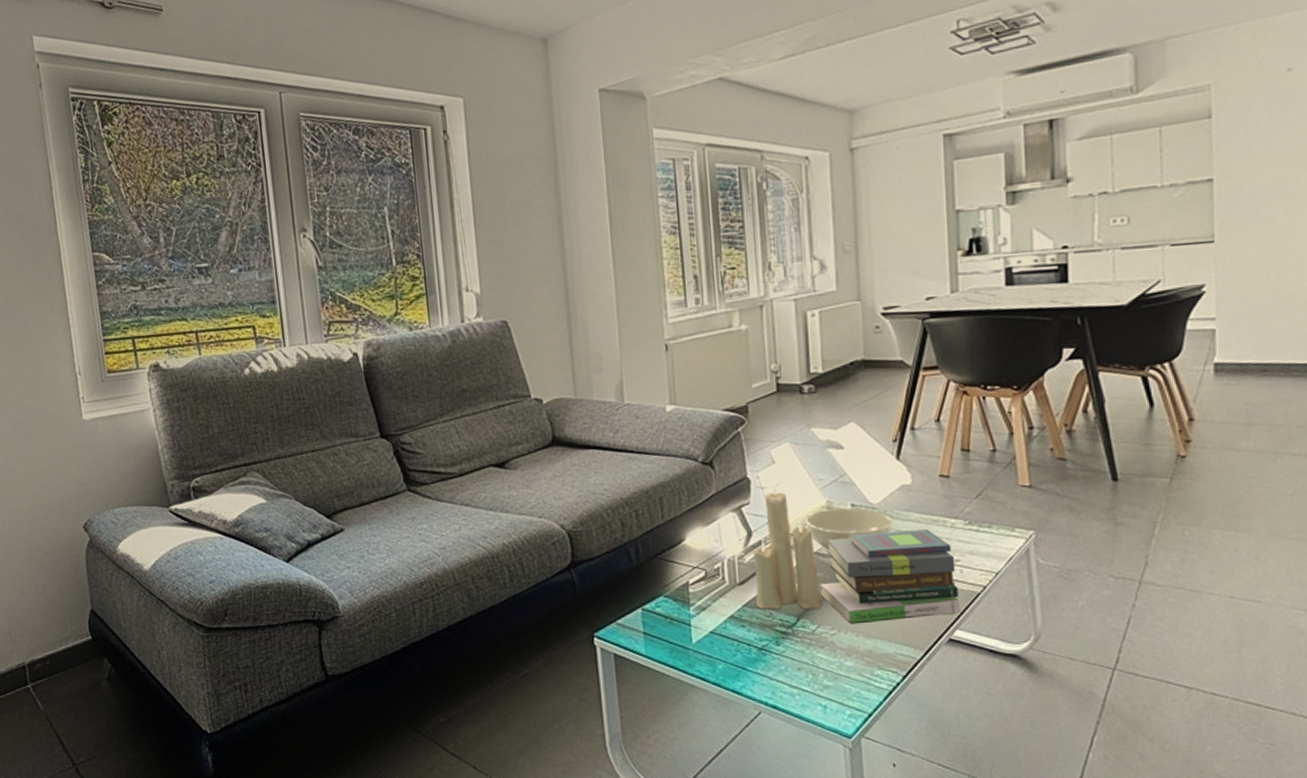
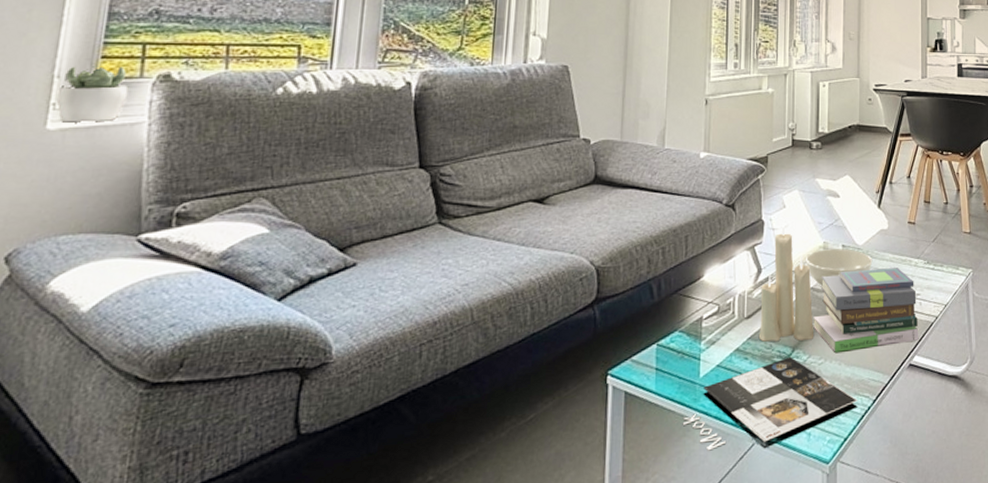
succulent plant: none [83,360,133,413] -> present [56,66,129,123]
magazine: none [678,626,883,718] -> present [682,357,857,452]

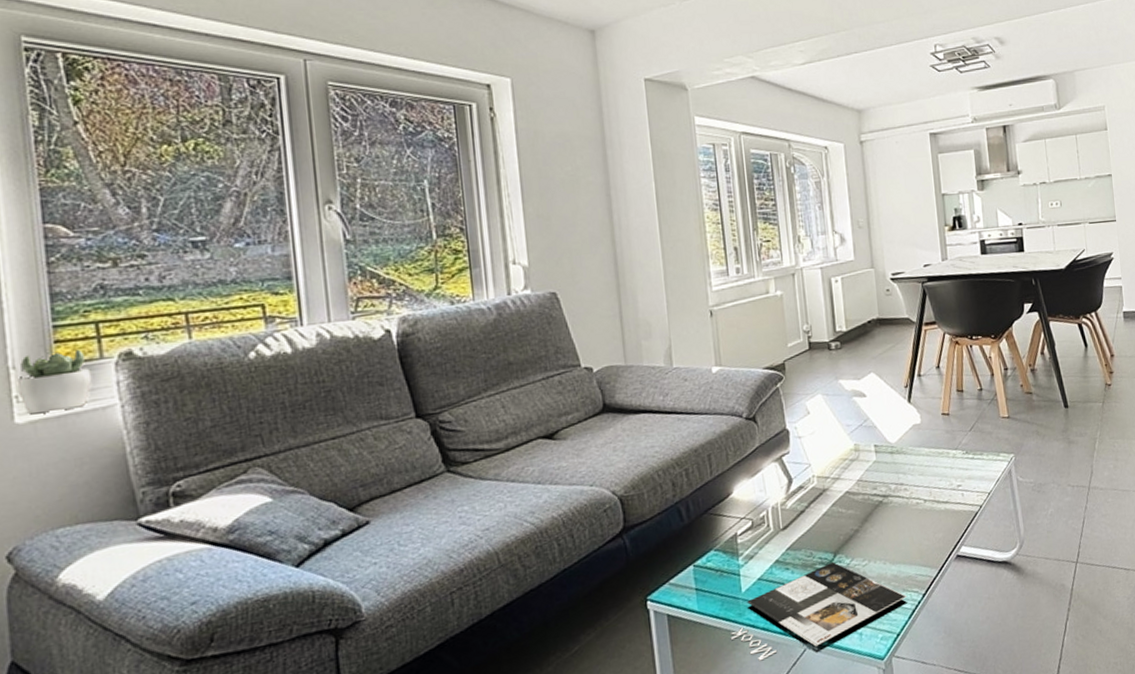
candle: present [758,225,815,342] -> none [794,432,855,551]
bowl: present [806,248,873,286] -> none [837,448,908,489]
books: present [812,268,919,354] -> none [851,461,964,554]

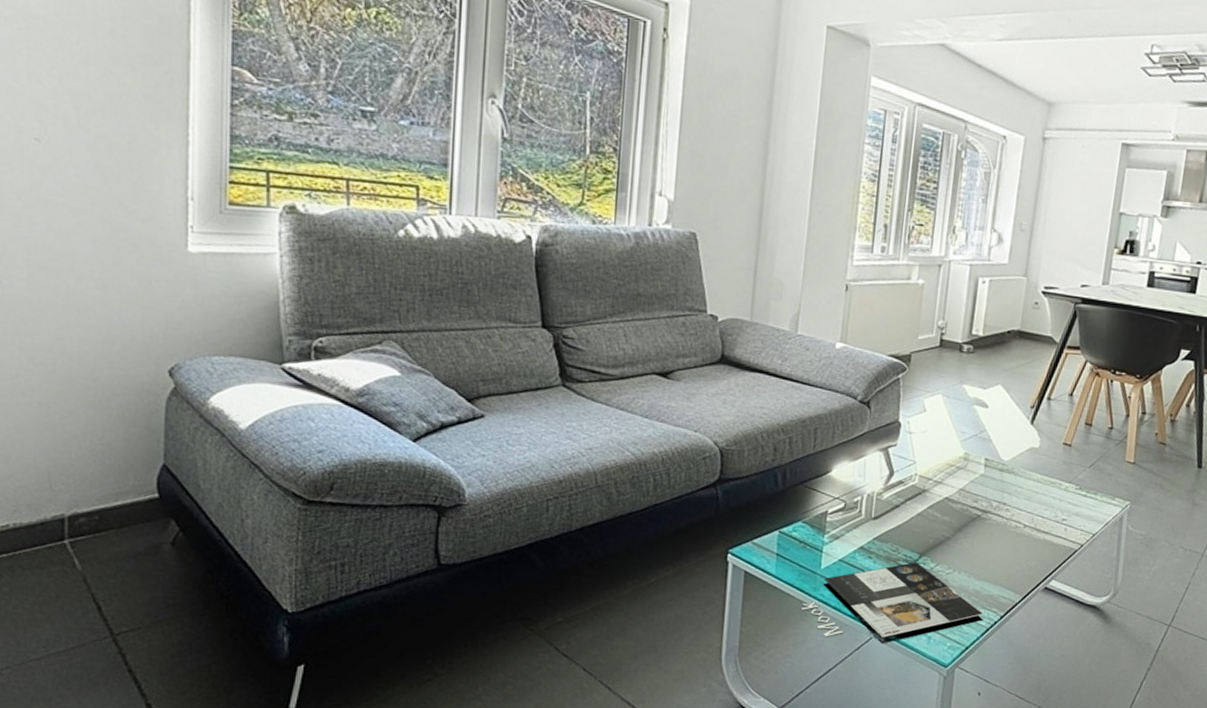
succulent plant: present [17,349,93,415] -> none [193,190,258,249]

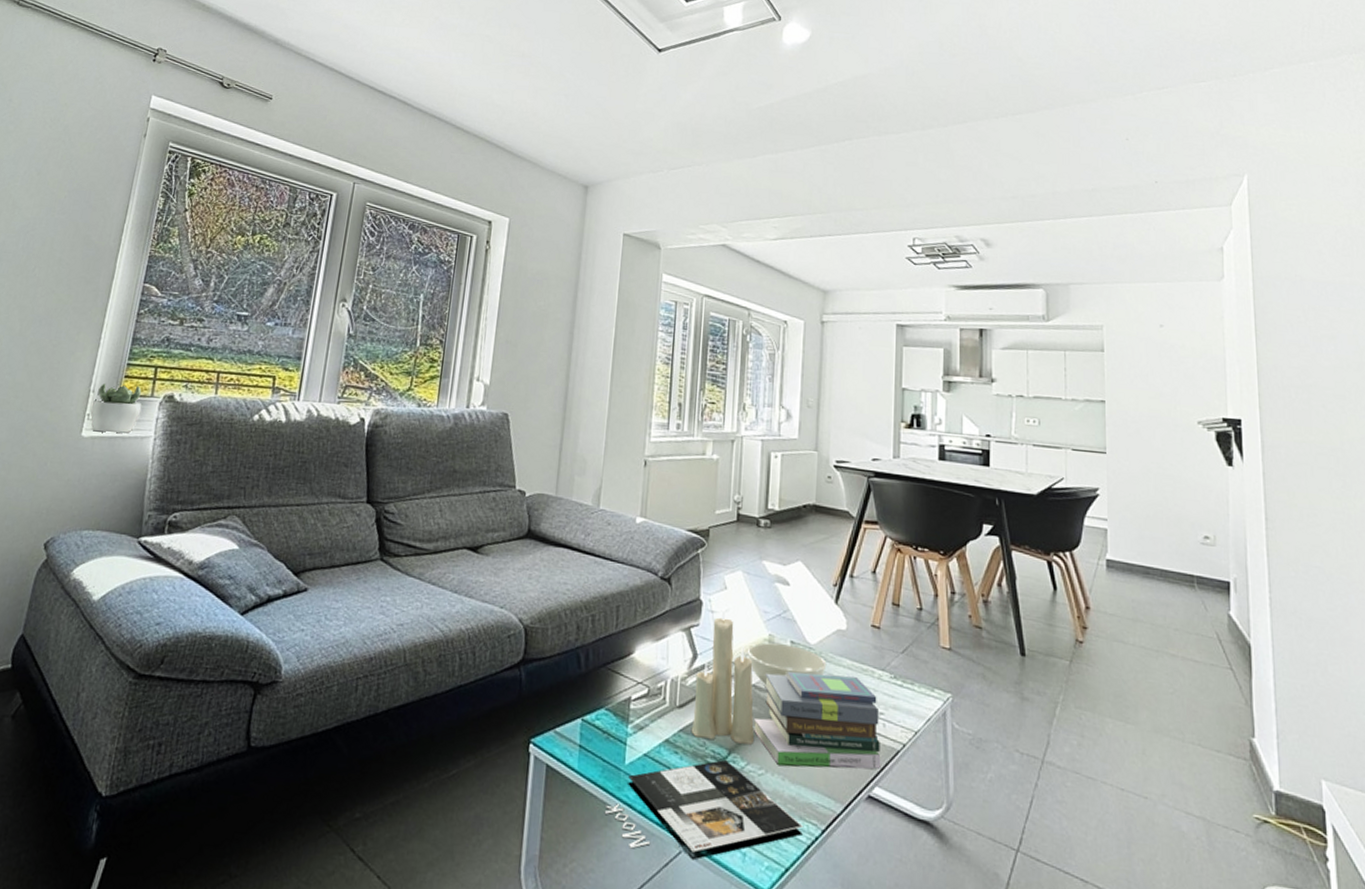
succulent plant: none [193,190,258,249] -> present [90,384,142,434]
candle: none [884,430,948,549] -> present [691,609,755,745]
bowl: none [943,460,1018,497] -> present [748,642,827,685]
books: none [944,486,1063,567] -> present [753,672,881,769]

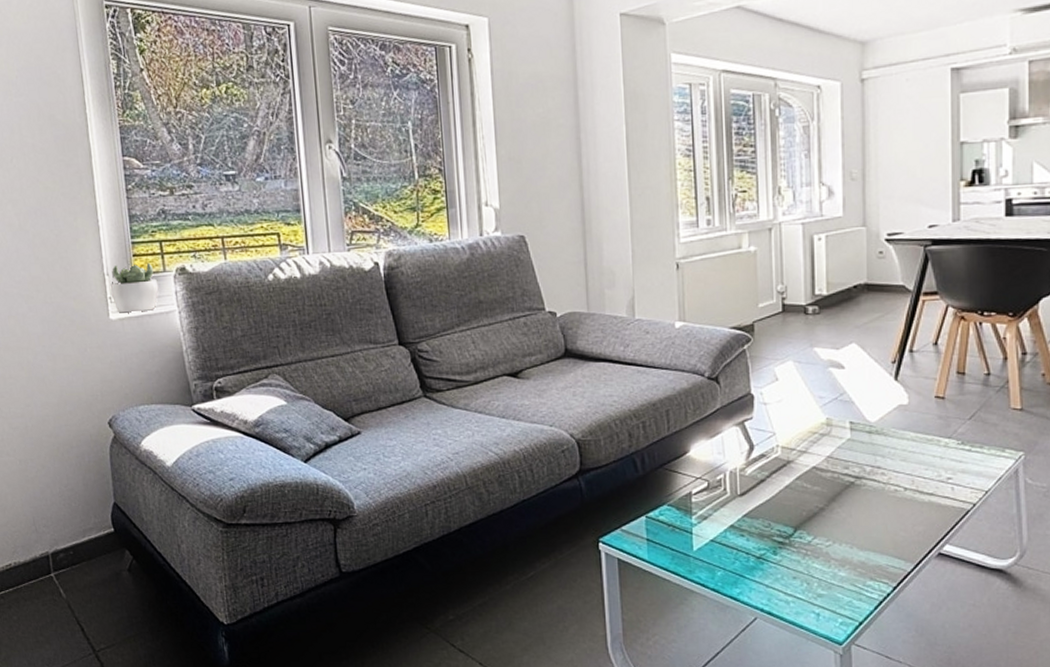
magazine: present [604,760,803,861] -> none [678,537,874,624]
candle: present [691,609,755,745] -> none [754,400,820,521]
bowl: present [748,642,827,685] -> none [806,426,889,465]
books: present [753,672,881,769] -> none [816,448,951,537]

